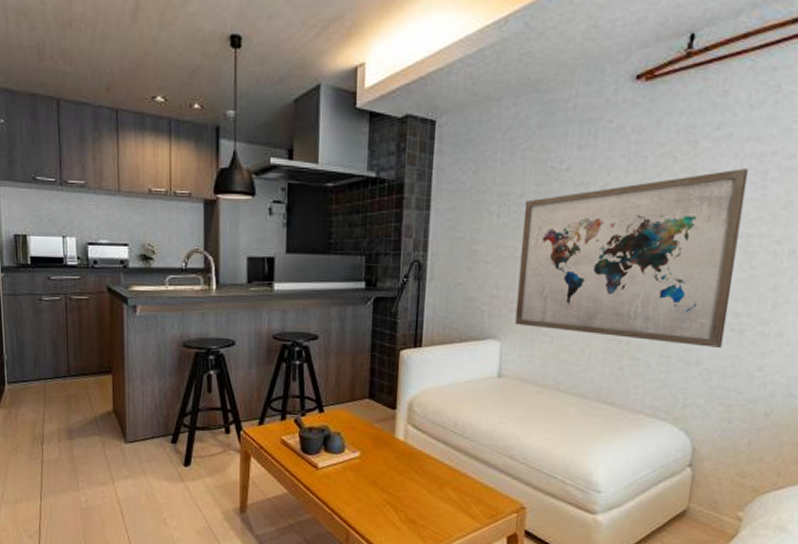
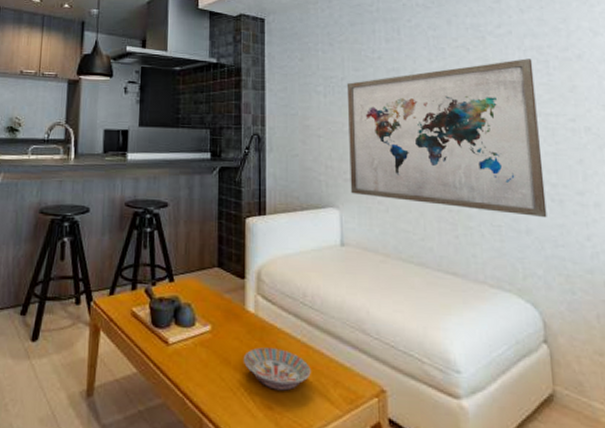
bowl: none [391,471,456,508] -> present [244,347,311,391]

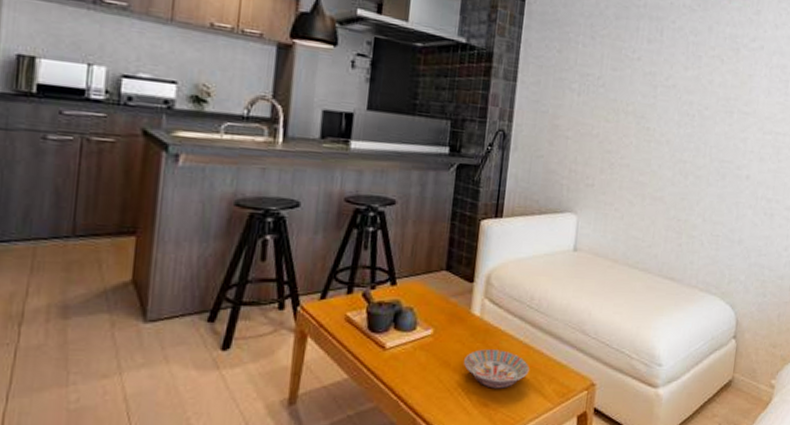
wall art: present [346,58,547,218] -> none [590,76,776,230]

